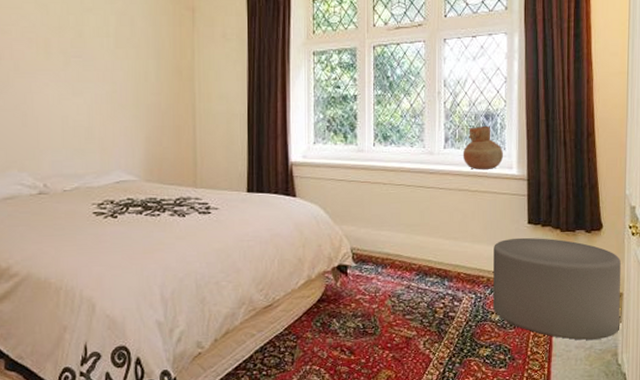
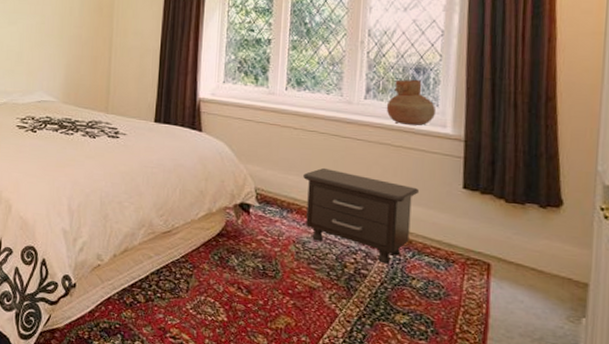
nightstand: none [394,219,494,304] -> present [303,167,420,264]
pouf: present [493,237,621,340] -> none [414,202,587,332]

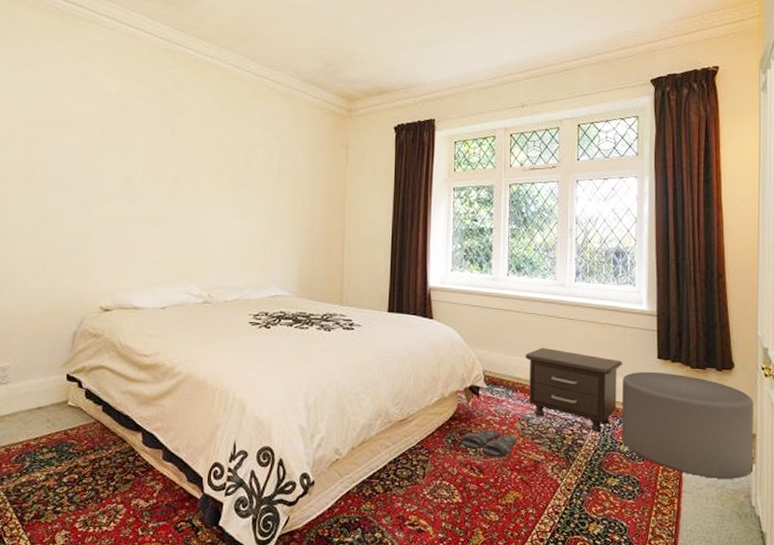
slippers: none [229,249,290,279] -> present [461,430,516,456]
vase: present [386,79,437,127] -> none [593,262,634,305]
pouf: none [414,202,587,332] -> present [622,371,753,479]

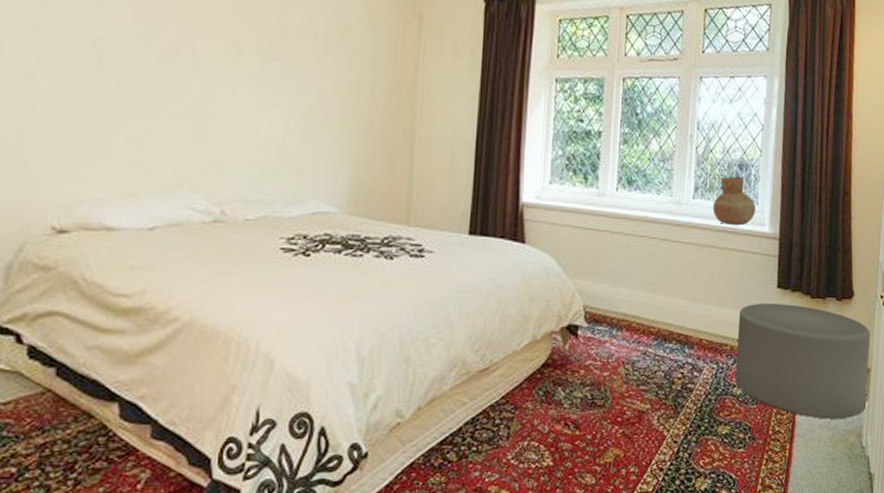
slippers: present [461,430,516,456] -> none [555,377,619,408]
nightstand: present [525,347,623,433] -> none [633,276,741,375]
vase: none [593,262,634,305] -> present [712,176,757,226]

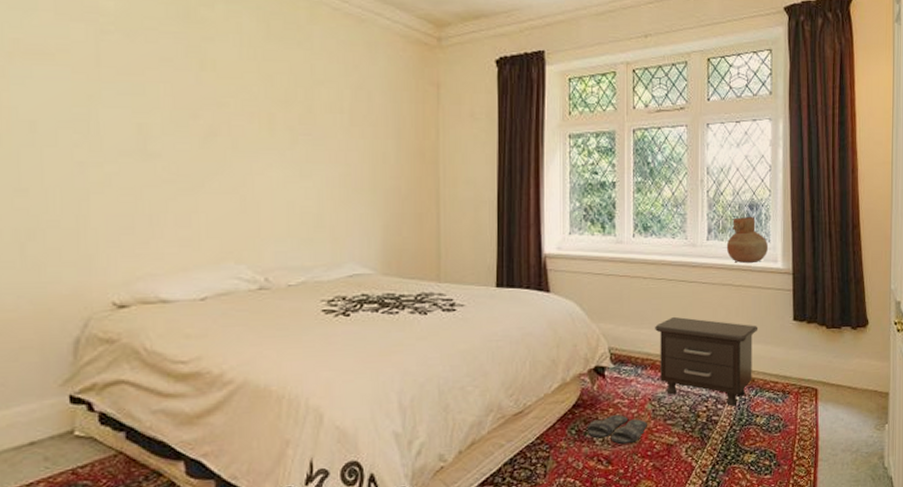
slippers: none [555,377,619,408] -> present [586,415,647,444]
nightstand: none [633,276,741,375] -> present [655,316,759,407]
pouf: present [735,303,870,419] -> none [758,335,886,443]

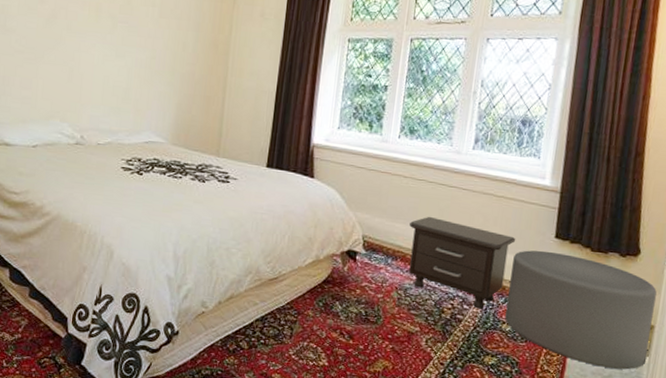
slippers: present [586,415,647,444] -> none [333,296,391,324]
vase: present [726,216,769,264] -> none [492,131,538,178]
pouf: none [758,335,886,443] -> present [505,250,657,370]

